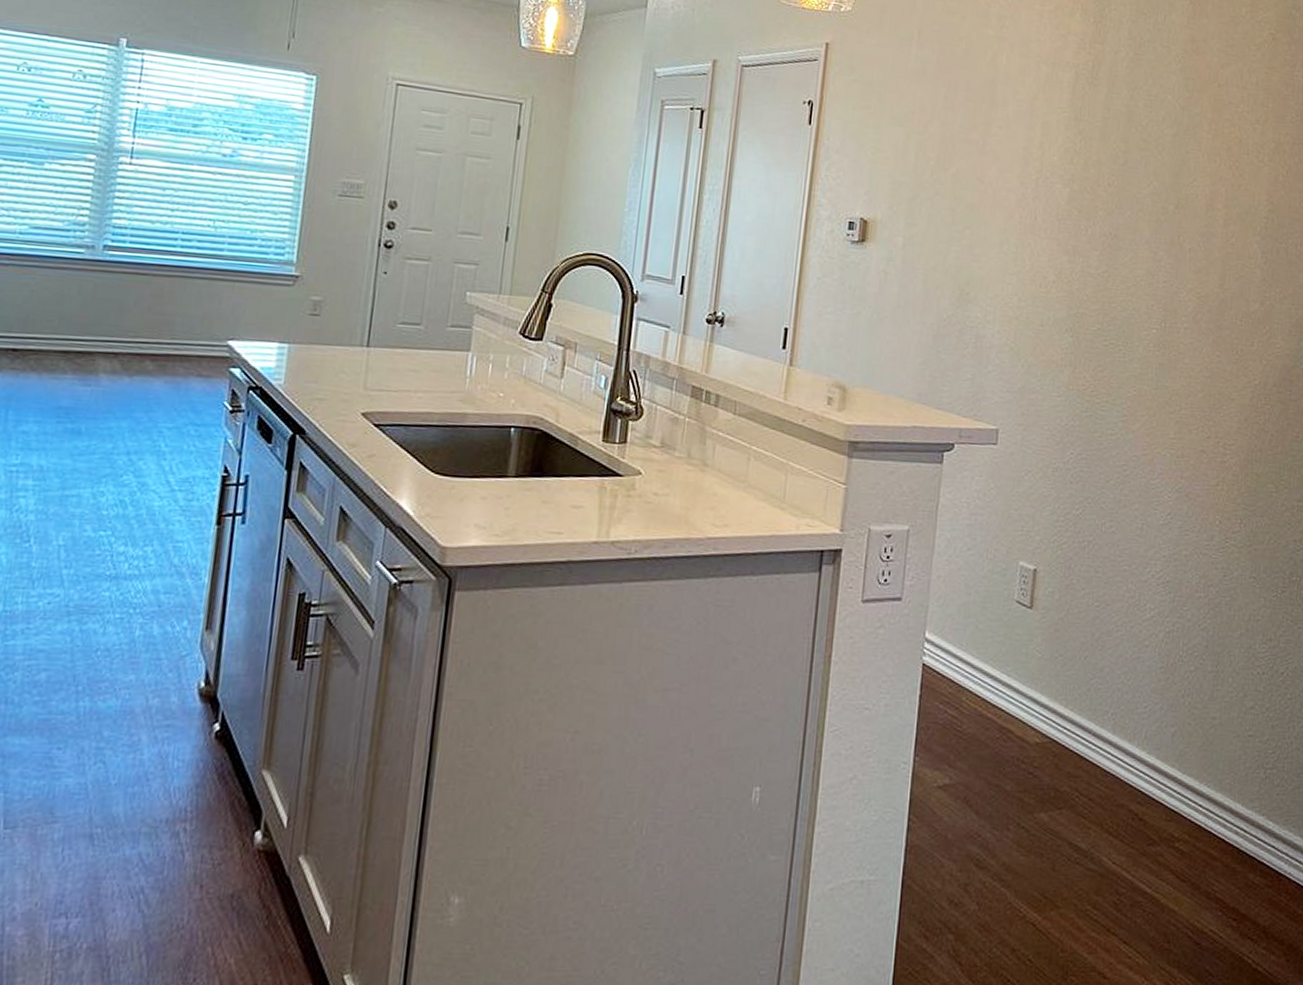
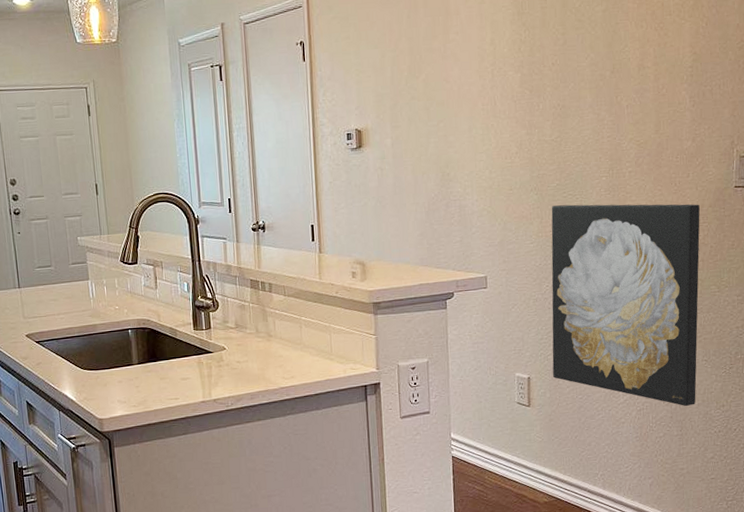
wall art: none [1066,354,1262,635] -> present [551,204,700,407]

